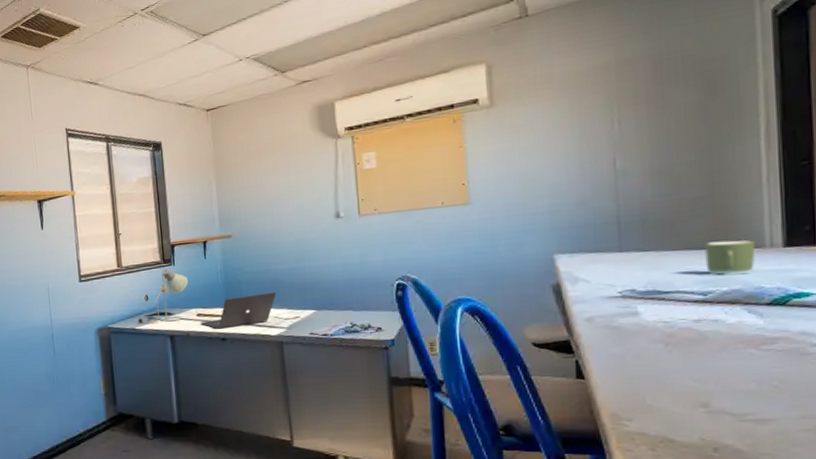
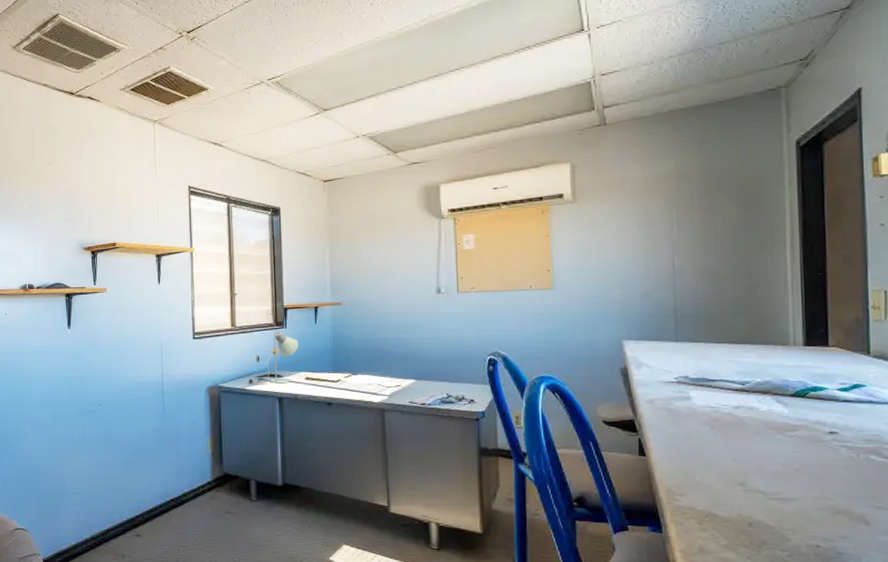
laptop: present [200,292,276,329] -> none [308,360,380,393]
mug: present [704,240,756,275] -> none [743,337,783,367]

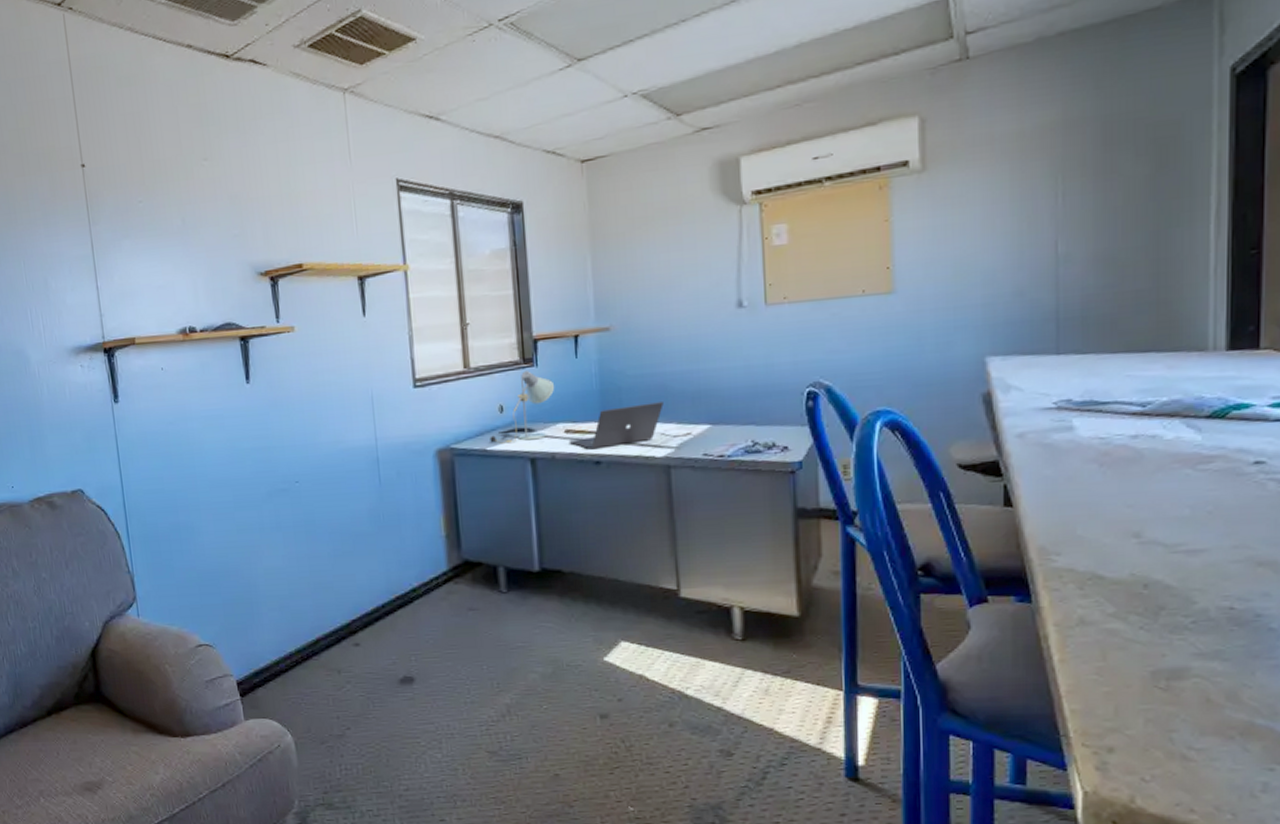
laptop: none [308,360,380,393] -> present [568,402,664,450]

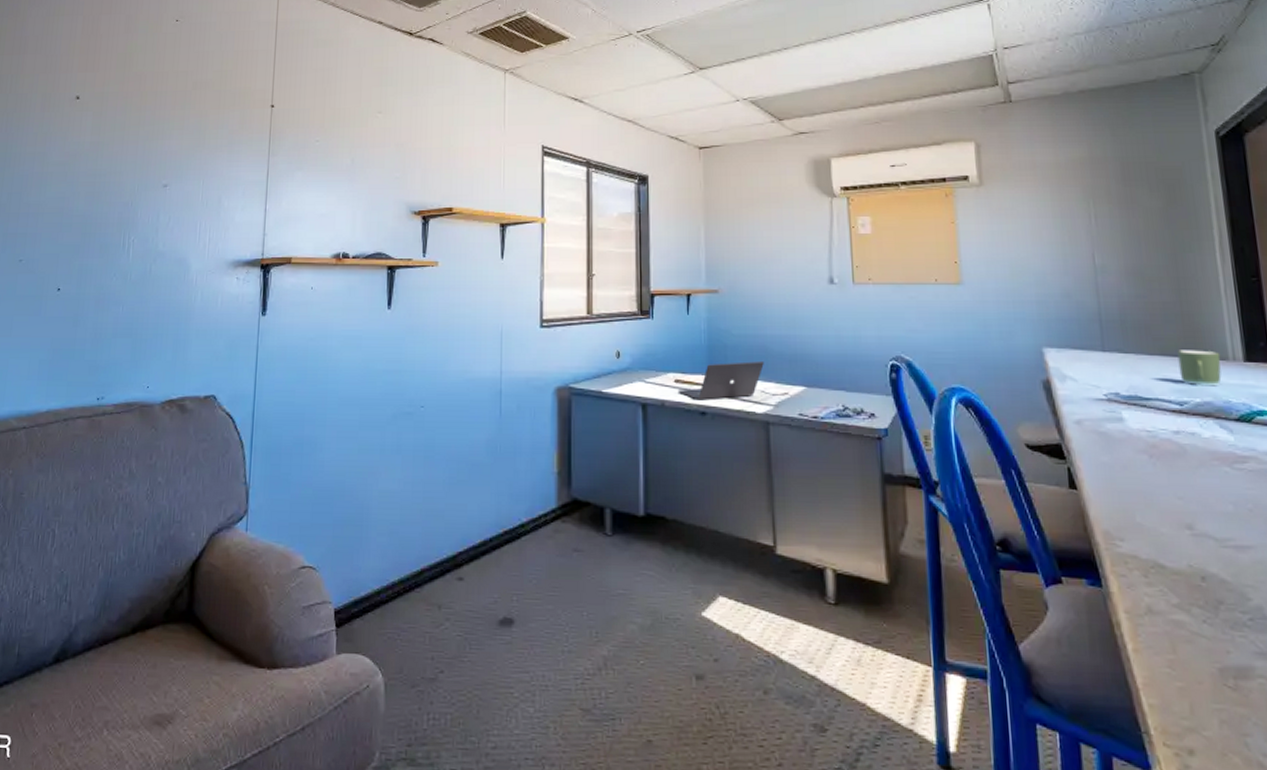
desk lamp: present [490,371,555,444] -> none [606,322,668,388]
mug: none [1146,342,1199,383] -> present [1177,350,1222,385]

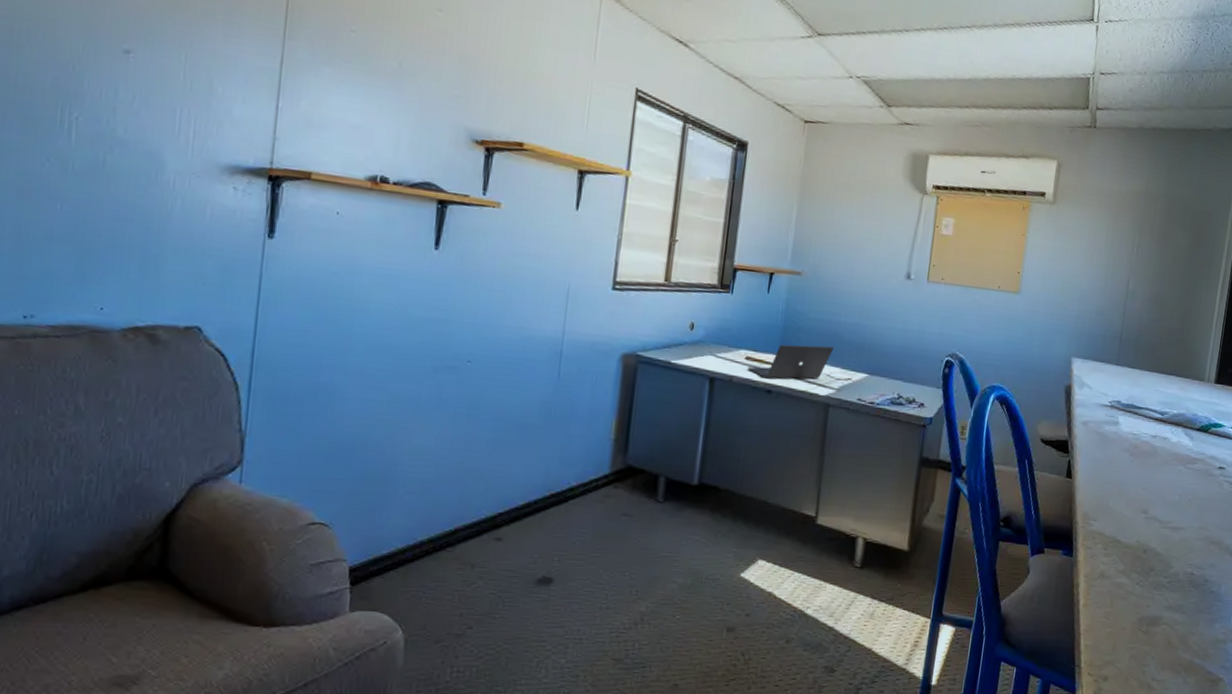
mug: present [1177,350,1222,385] -> none [1167,369,1200,401]

